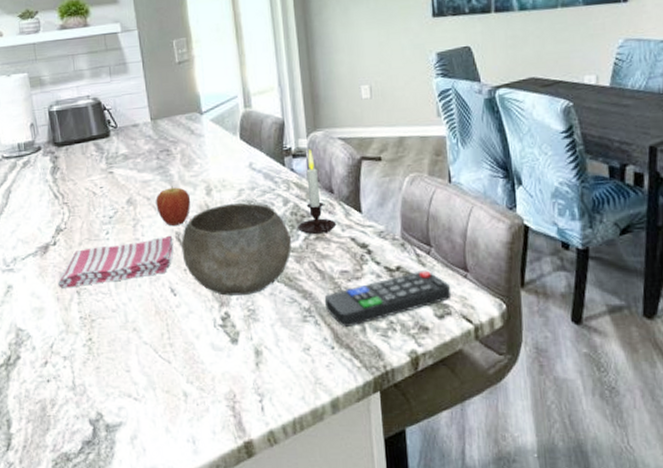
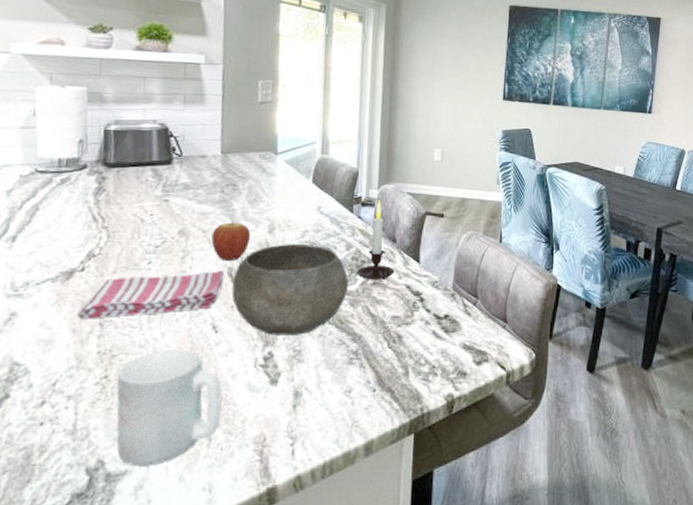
mug: none [99,311,192,419] -> present [117,348,222,467]
remote control: present [324,270,452,327] -> none [372,319,491,370]

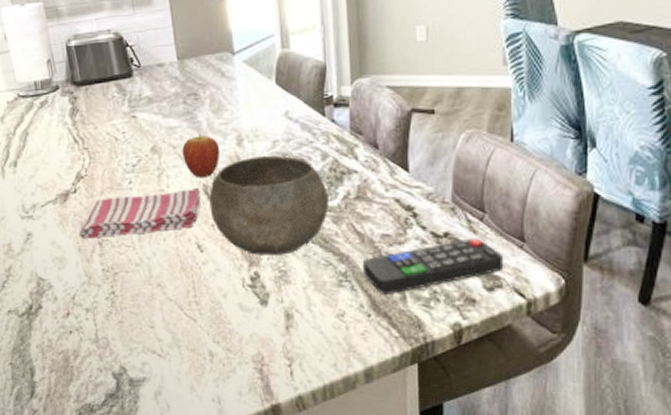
mug: present [117,348,222,467] -> none [122,267,218,375]
candle: present [357,200,395,279] -> none [337,98,380,193]
remote control: none [372,319,491,370] -> present [362,238,504,294]

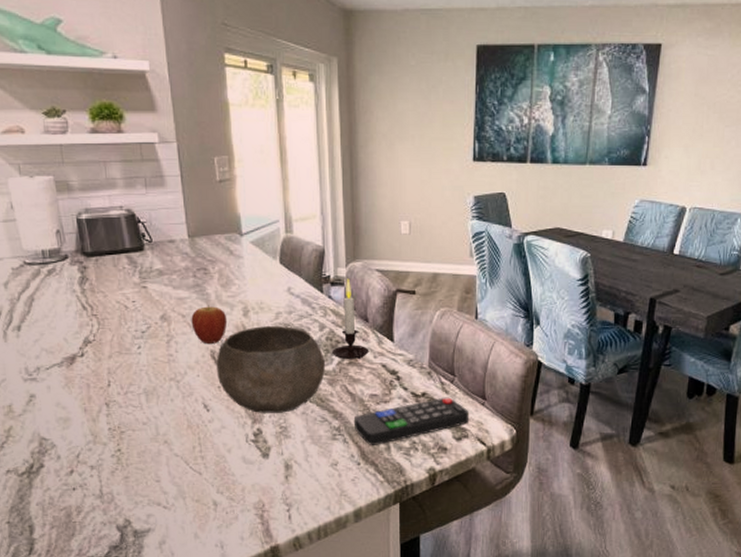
dish towel: present [78,189,201,239] -> none [85,354,208,400]
candle: none [337,98,380,193] -> present [332,278,369,359]

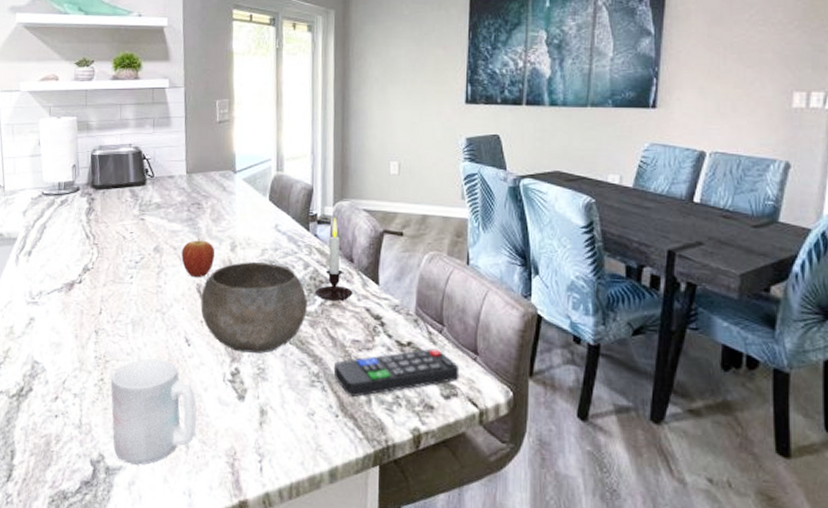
mug: none [128,425,222,526] -> present [110,358,196,465]

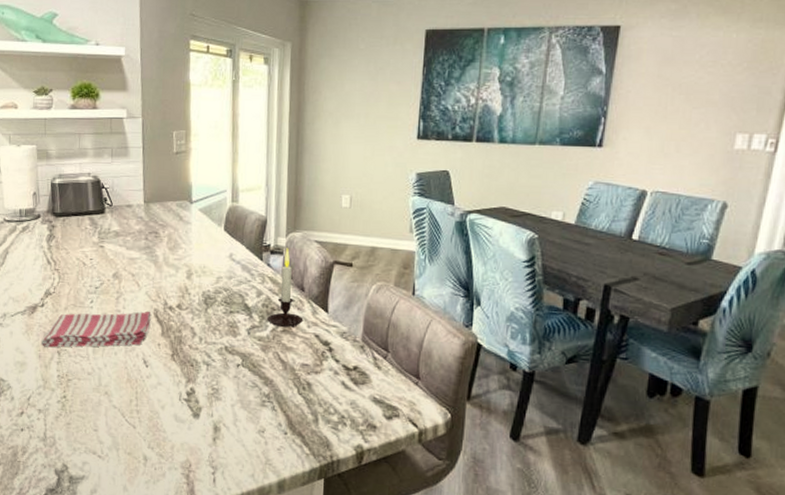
dish towel: none [77,287,194,327] -> present [41,311,151,348]
mug: present [110,358,196,465] -> none [73,377,154,475]
fruit: present [181,239,215,277] -> none [139,266,172,303]
bowl: present [200,262,307,353] -> none [158,289,260,375]
remote control: present [333,348,460,397] -> none [283,373,402,416]

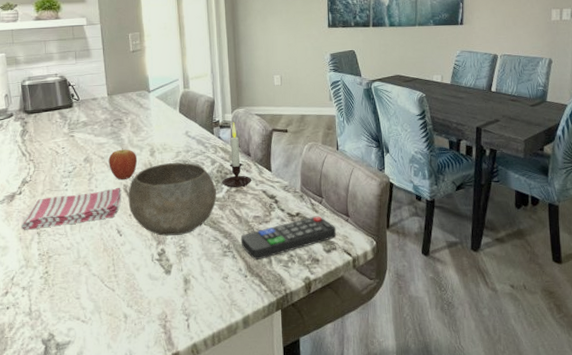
fruit: none [139,266,172,303] -> present [108,148,138,179]
bowl: none [158,289,260,375] -> present [128,162,216,236]
remote control: none [283,373,402,416] -> present [240,216,337,260]

